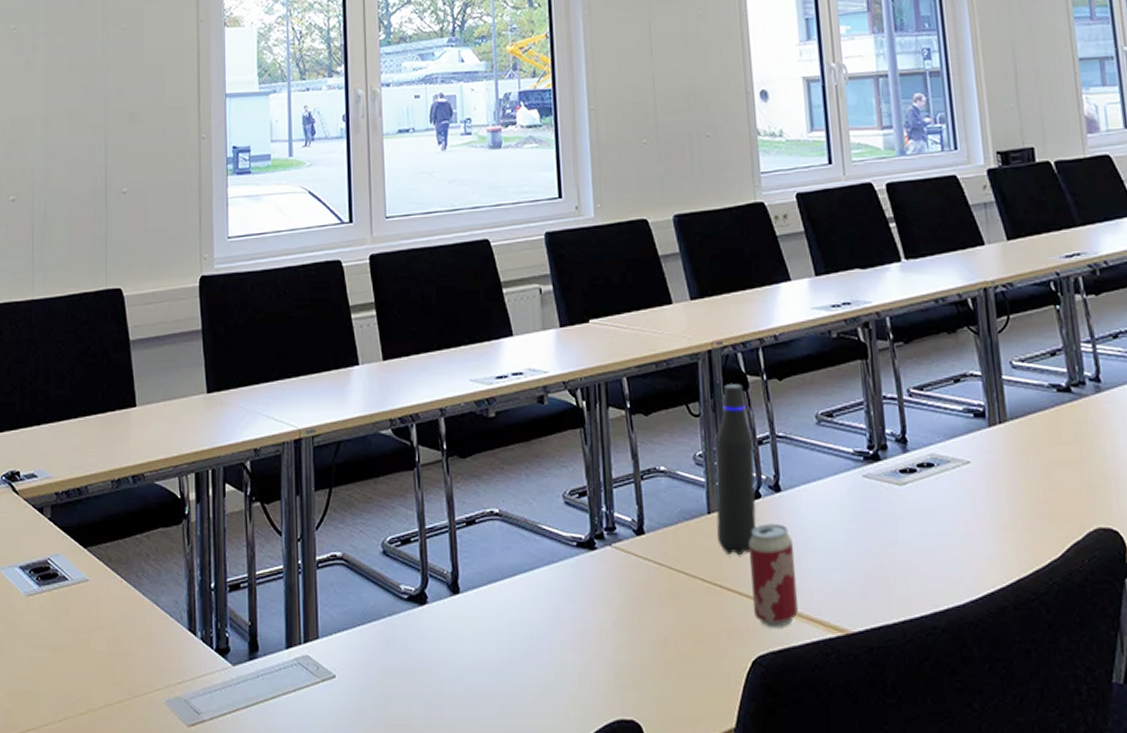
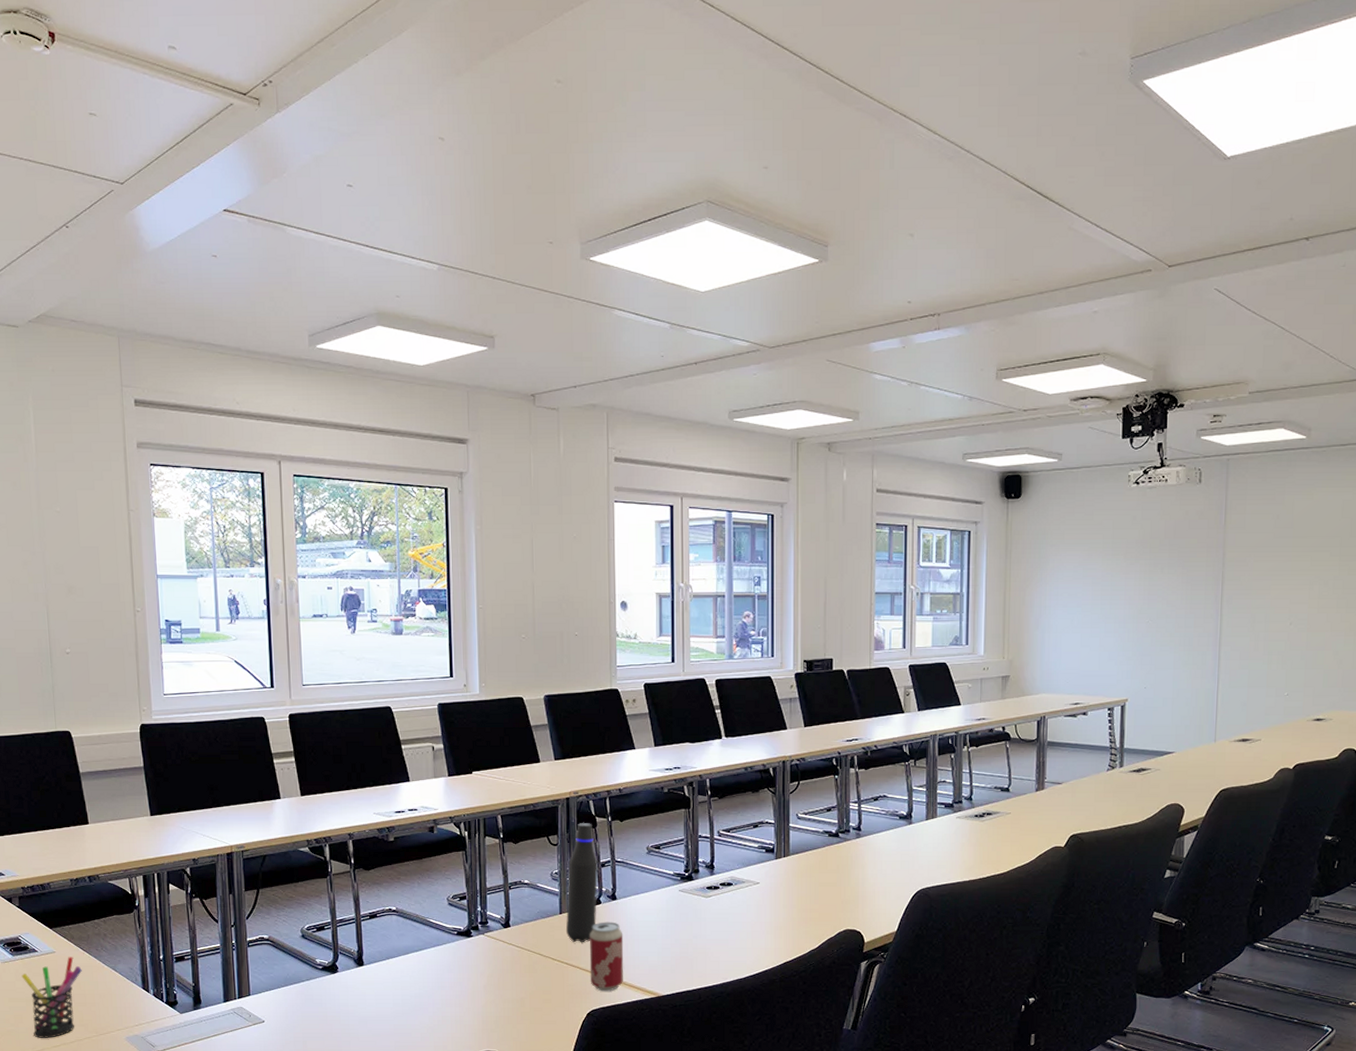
pen holder: none [47,586,118,702] -> present [21,957,82,1038]

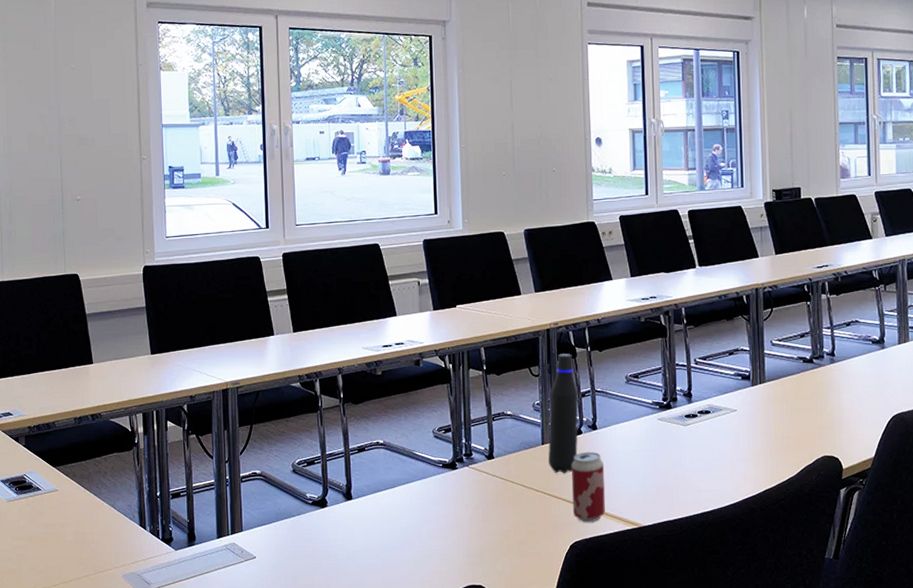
pen holder: present [21,957,82,1038] -> none [25,495,83,577]

